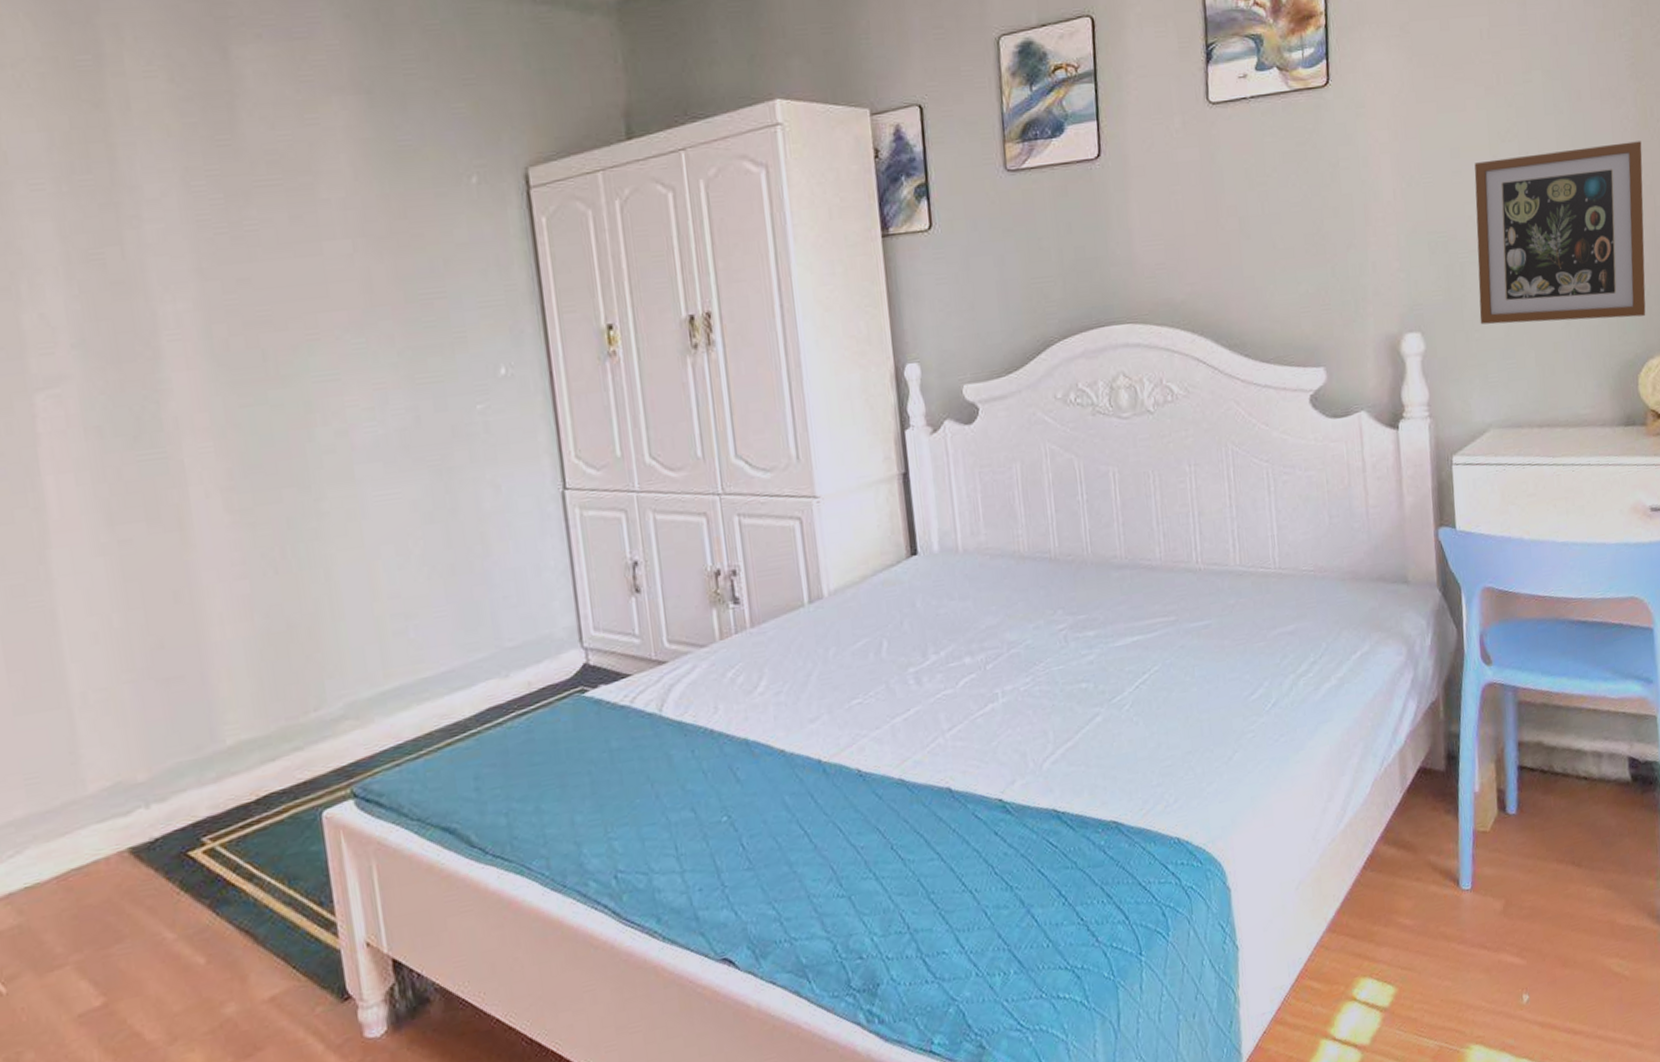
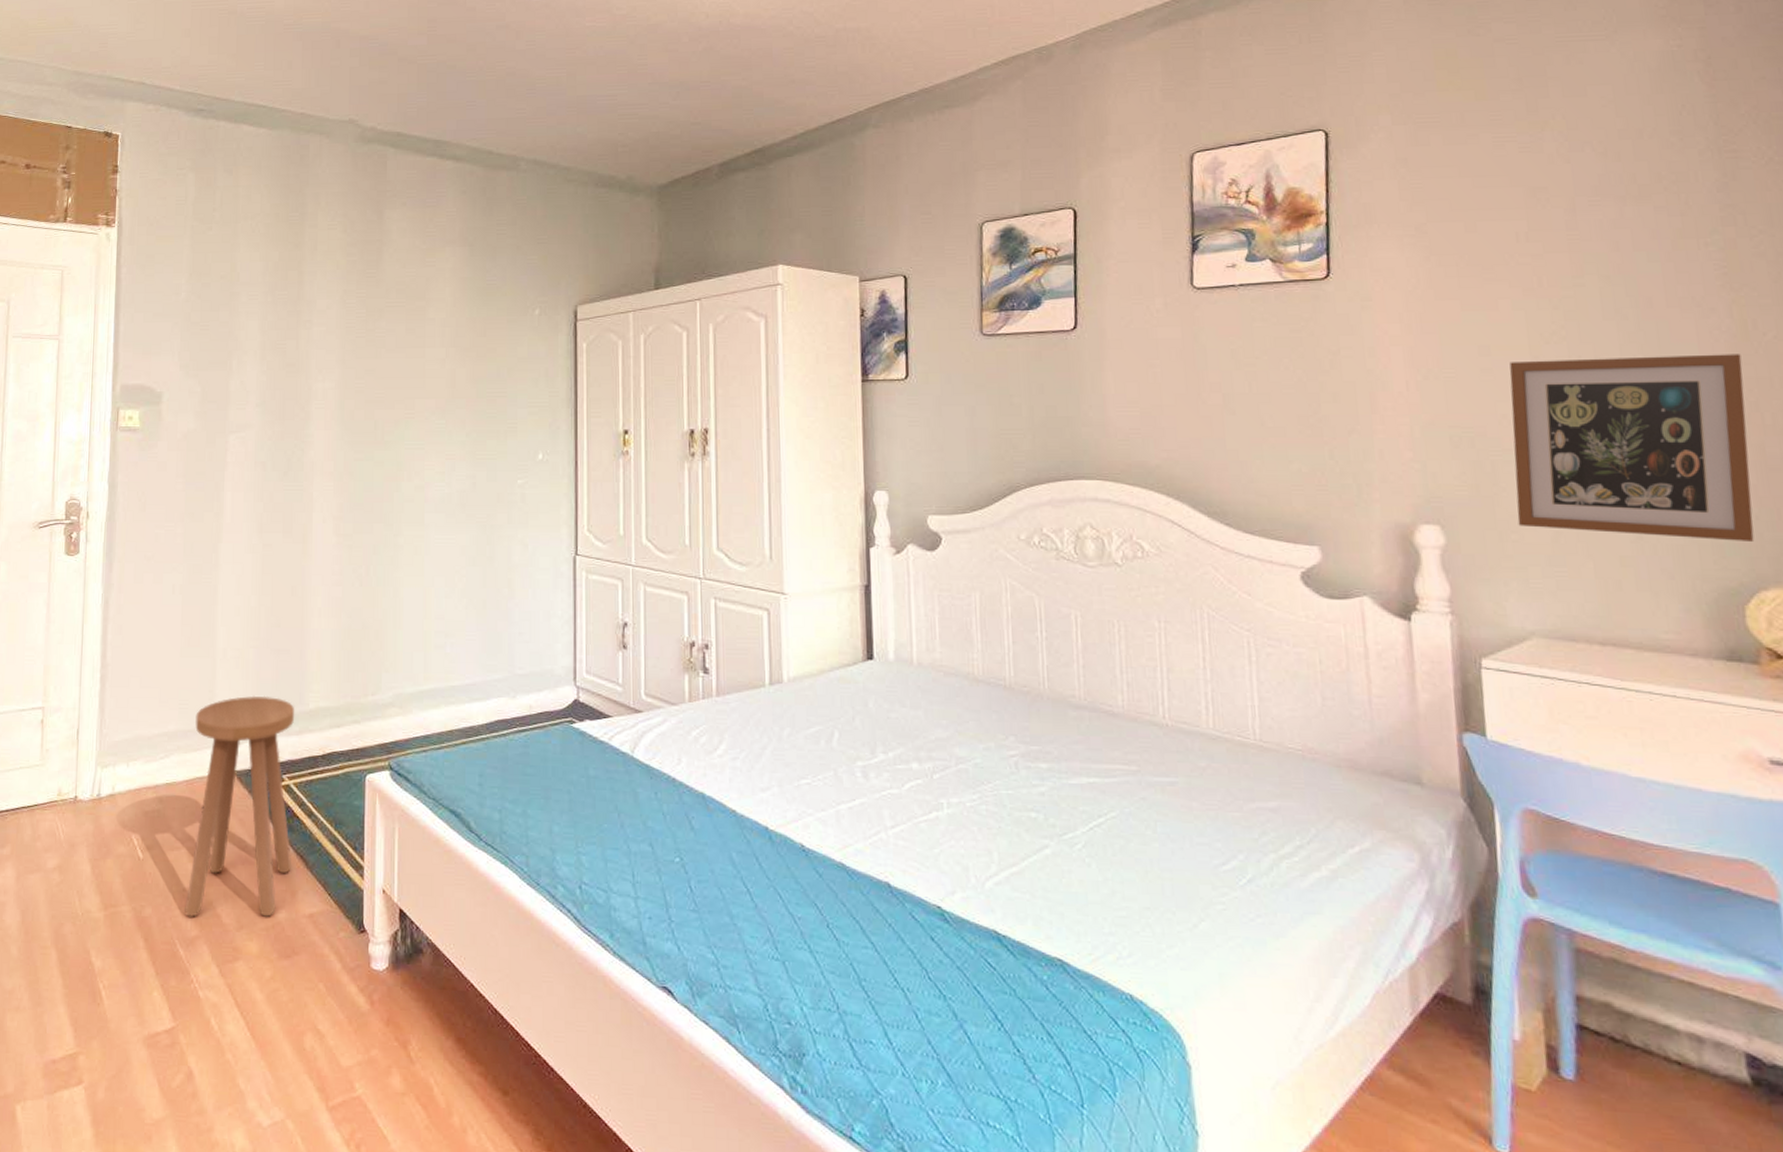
stool: none [53,740,236,1048] -> present [185,695,295,917]

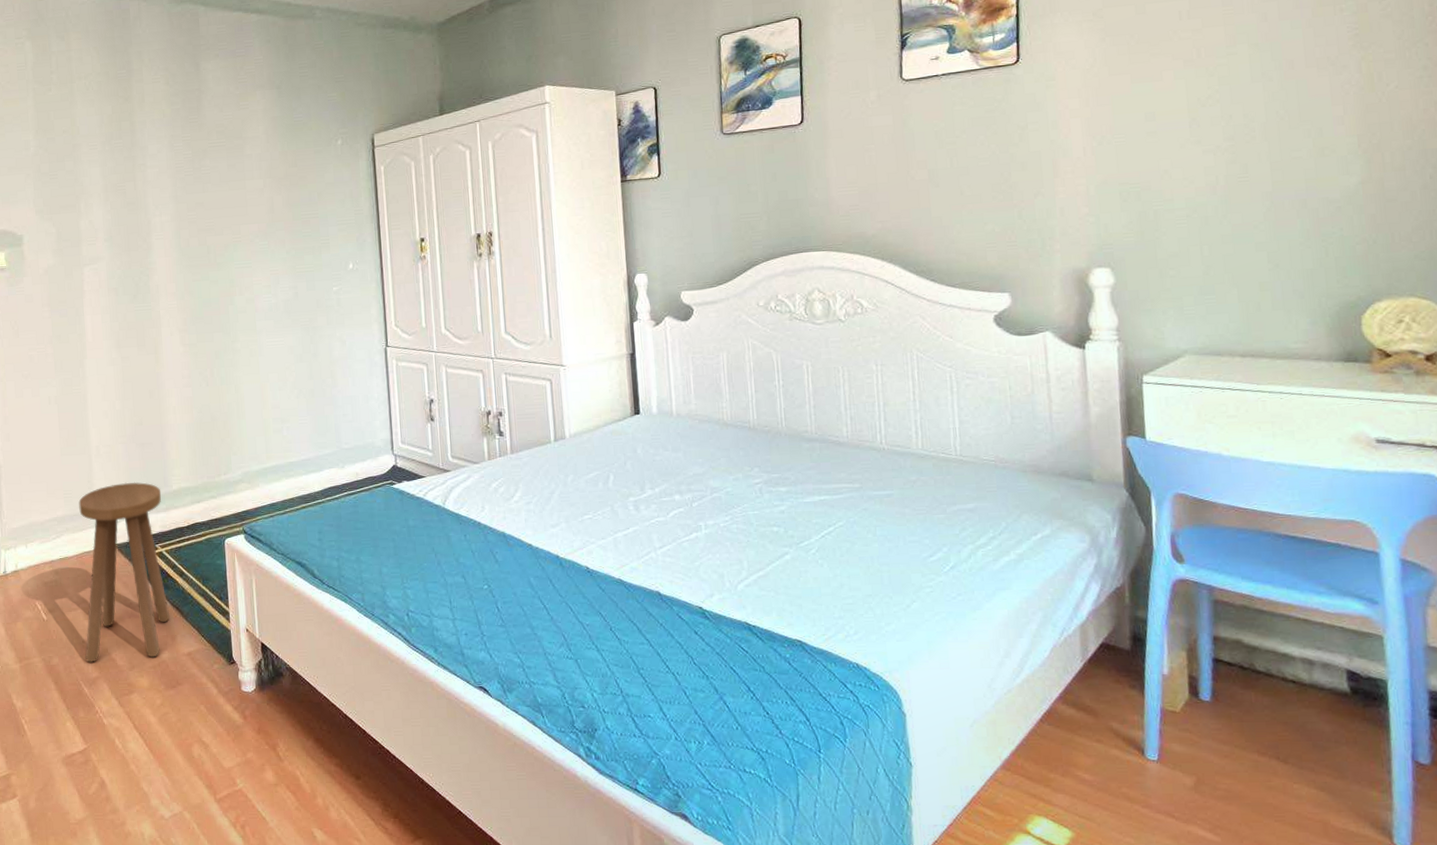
picture frame: present [1509,354,1755,541] -> none [1171,103,1372,264]

